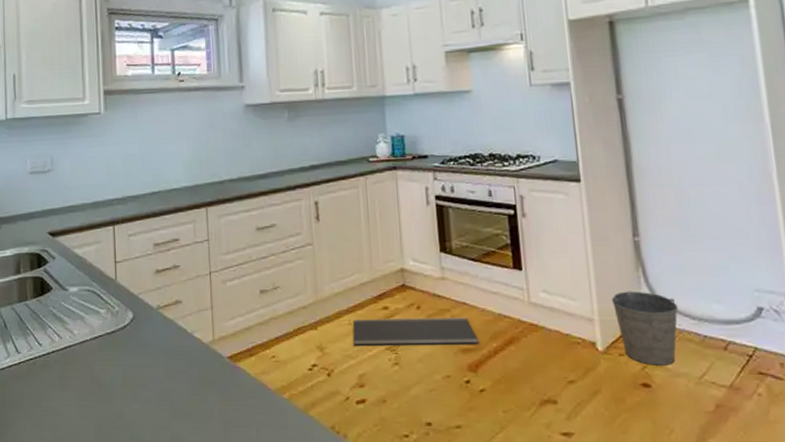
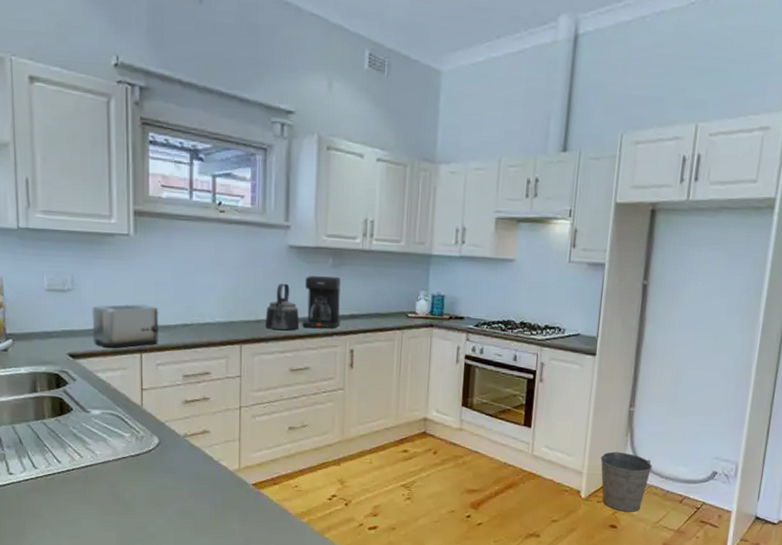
toaster: none [69,177,130,223] -> present [92,303,159,348]
kettle: none [228,141,262,189] -> present [265,283,300,331]
coffee maker: none [263,130,302,184] -> present [302,276,341,329]
door mat: present [353,317,479,346] -> none [372,459,484,486]

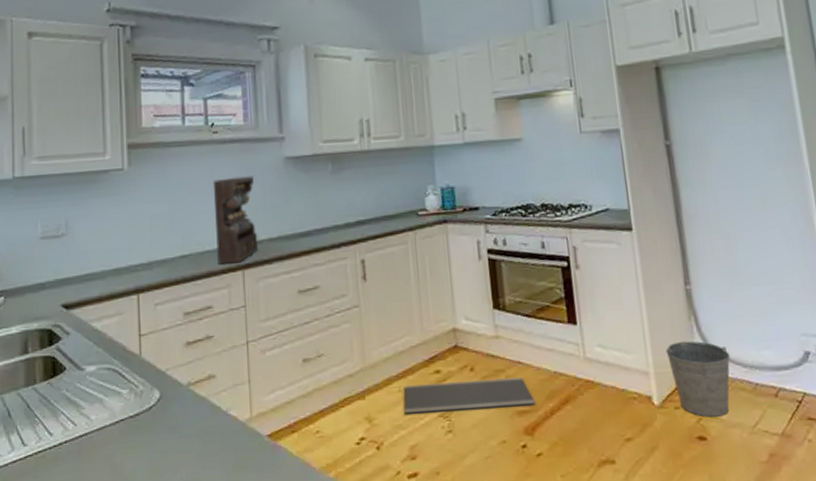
toaster: present [92,303,159,348] -> none [86,239,157,293]
spice rack: none [216,257,257,339] -> present [213,176,259,265]
kettle: present [265,283,300,331] -> none [267,196,304,250]
coffee maker: present [302,276,341,329] -> none [305,183,347,242]
door mat: none [372,459,484,486] -> present [403,377,535,414]

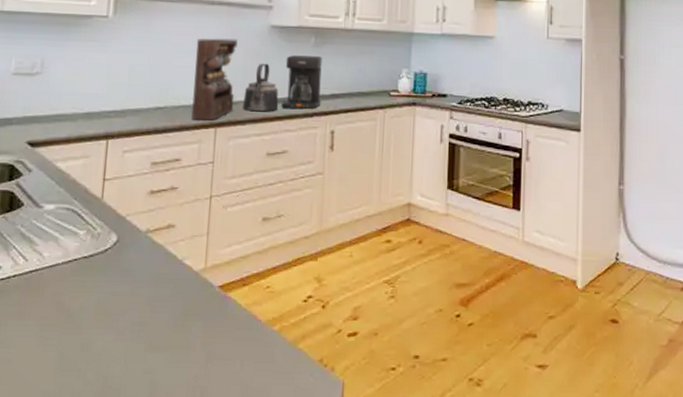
kettle: none [267,196,304,250] -> present [243,63,279,112]
coffee maker: none [305,183,347,242] -> present [281,55,322,109]
door mat: present [403,377,535,414] -> none [352,252,473,279]
bucket: present [665,341,730,417] -> none [594,234,648,303]

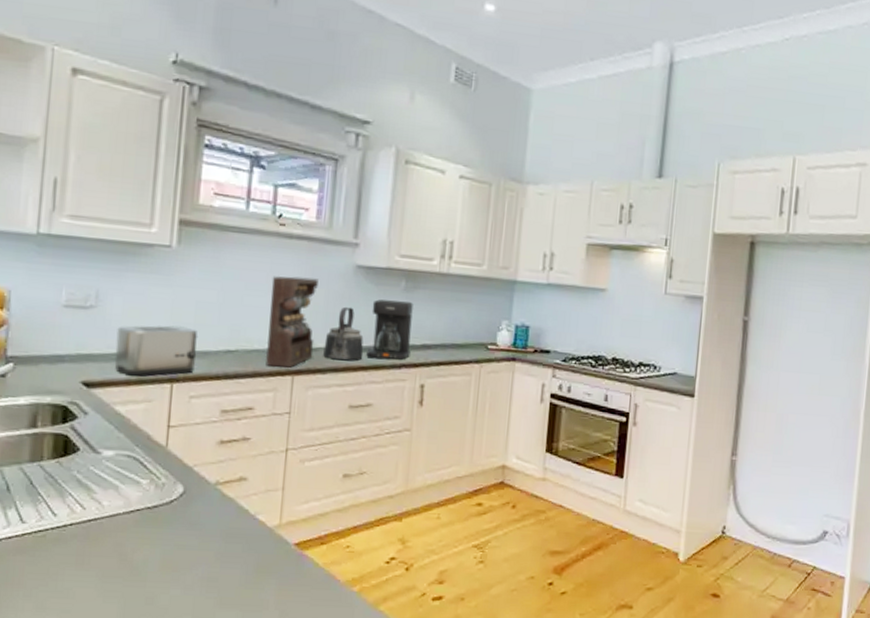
toaster: none [56,87,131,134] -> present [114,324,198,376]

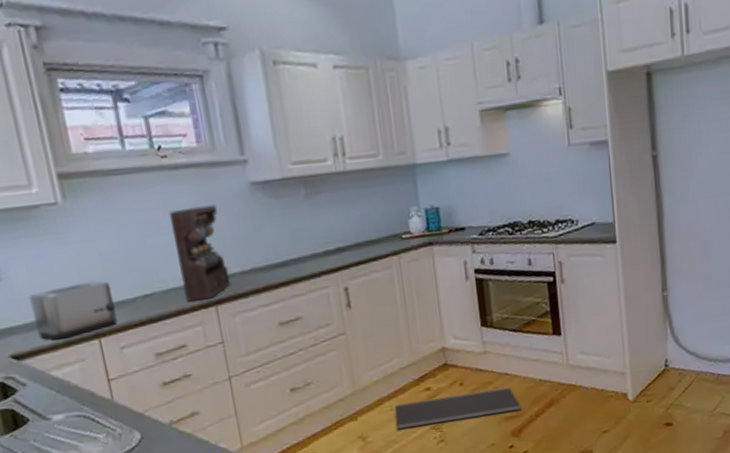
kettle: present [323,306,364,361] -> none [238,226,281,283]
coffee maker: present [366,299,413,360] -> none [276,208,327,273]
door mat: none [439,514,569,547] -> present [395,387,522,430]

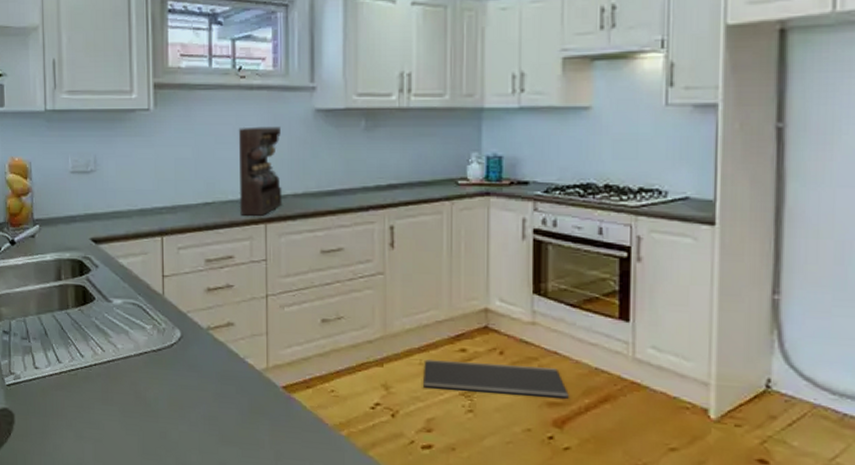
toaster: present [28,280,117,340] -> none [114,183,180,231]

